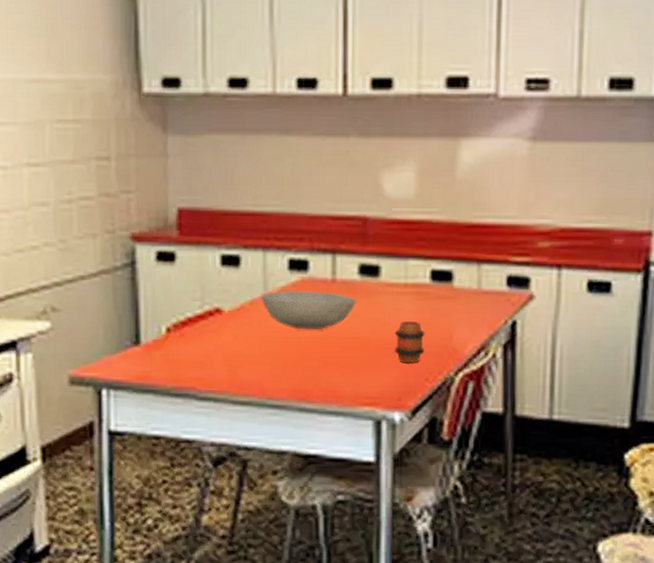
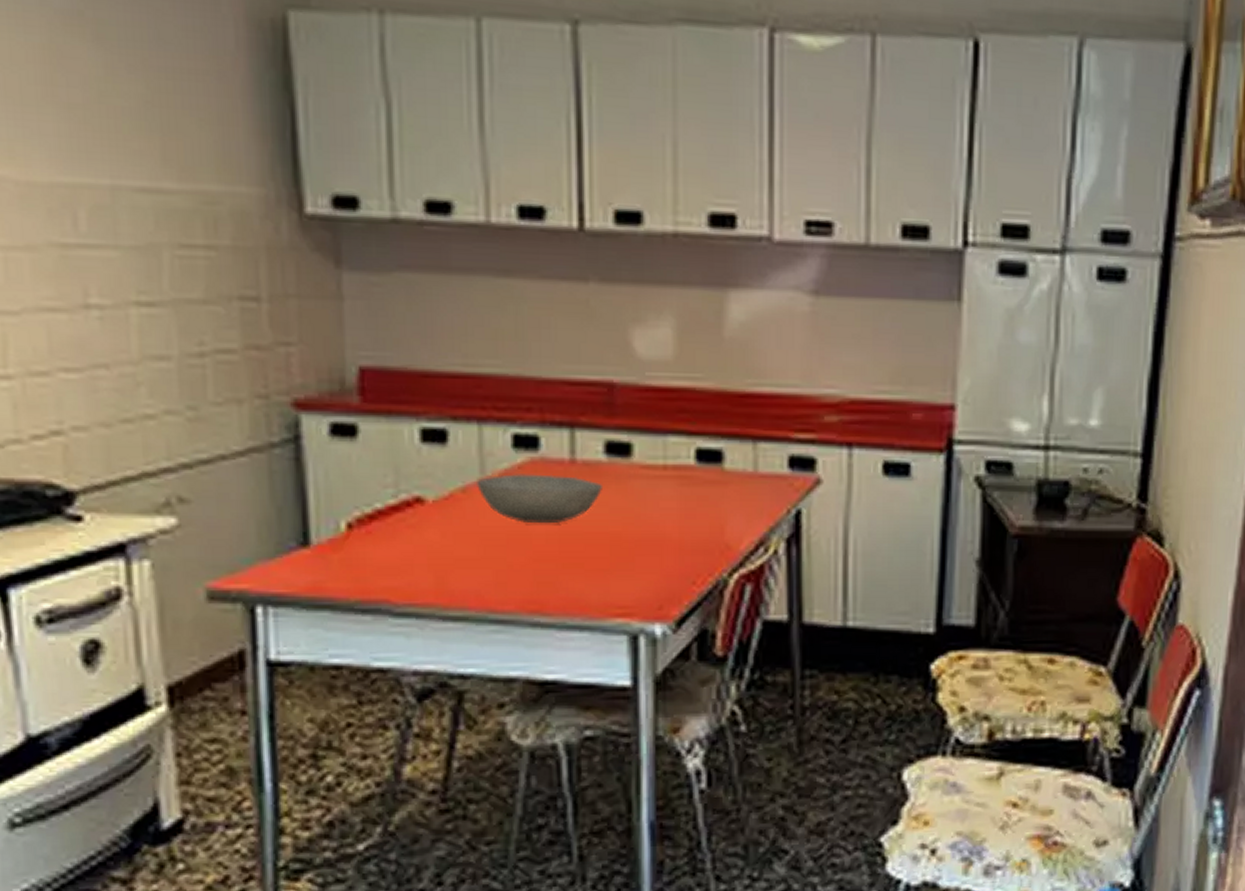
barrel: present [395,321,425,364] -> none [653,512,691,564]

